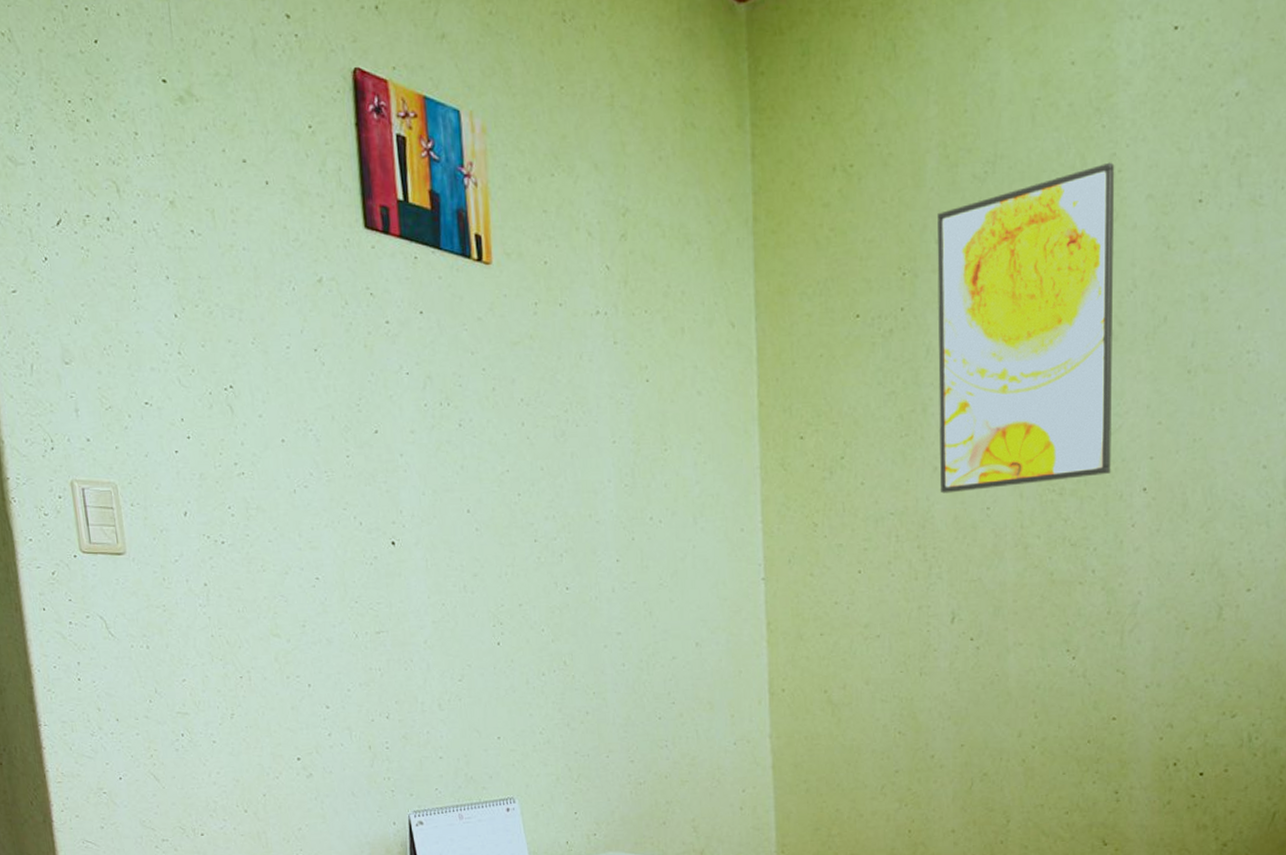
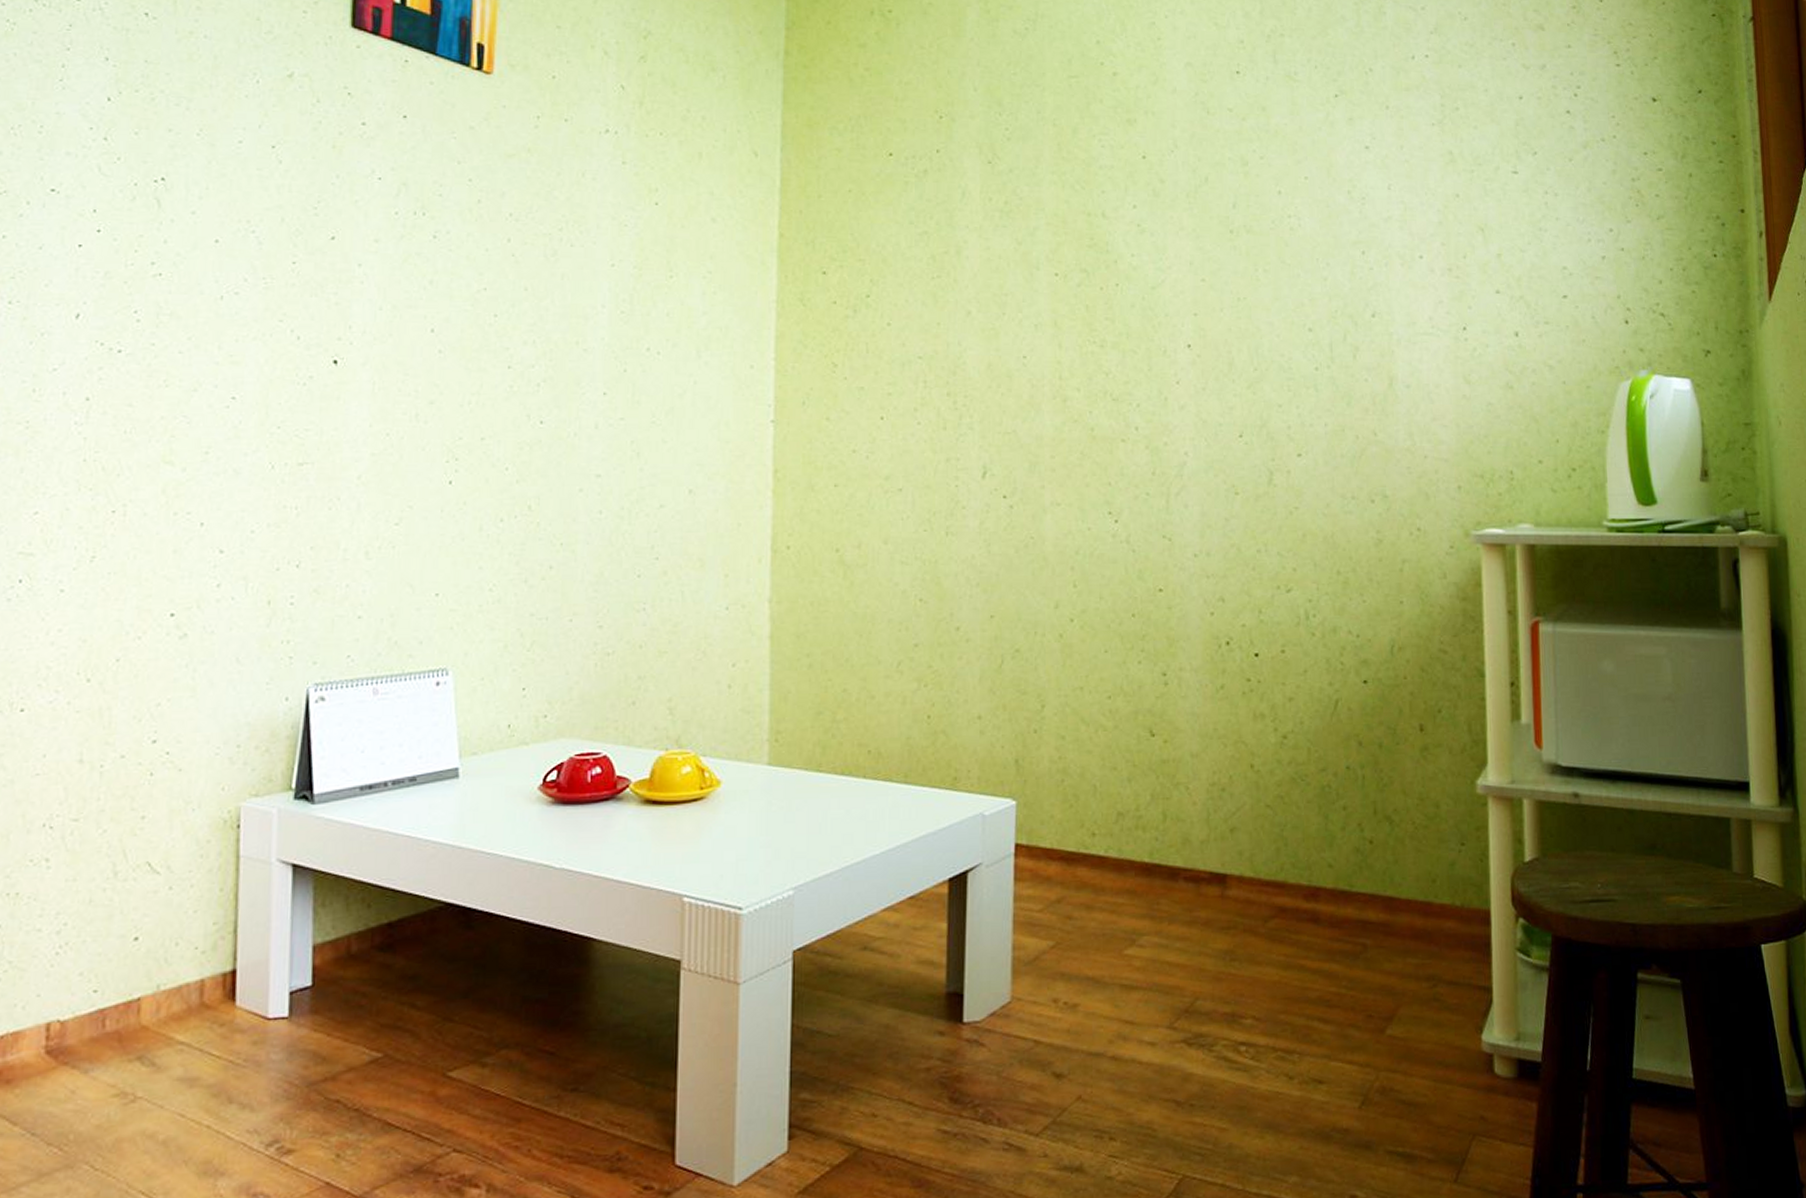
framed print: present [937,162,1115,494] -> none [973,30,1155,339]

